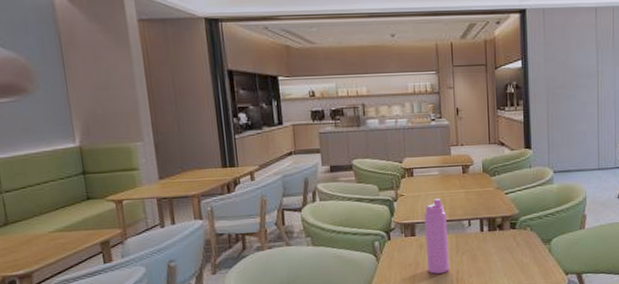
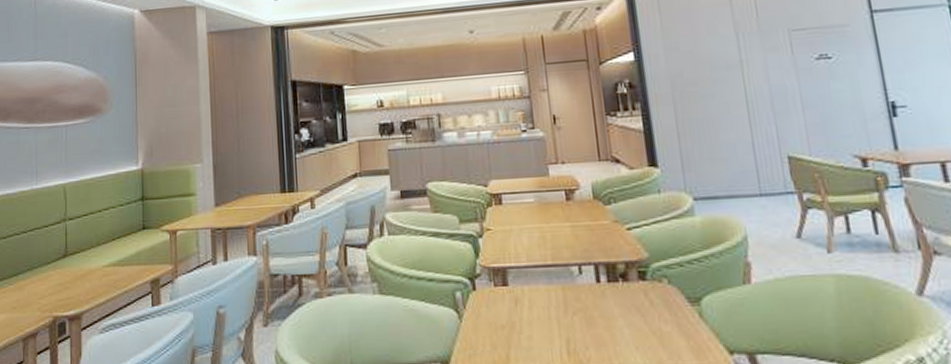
water bottle: present [424,198,449,274] -> none [518,233,556,342]

